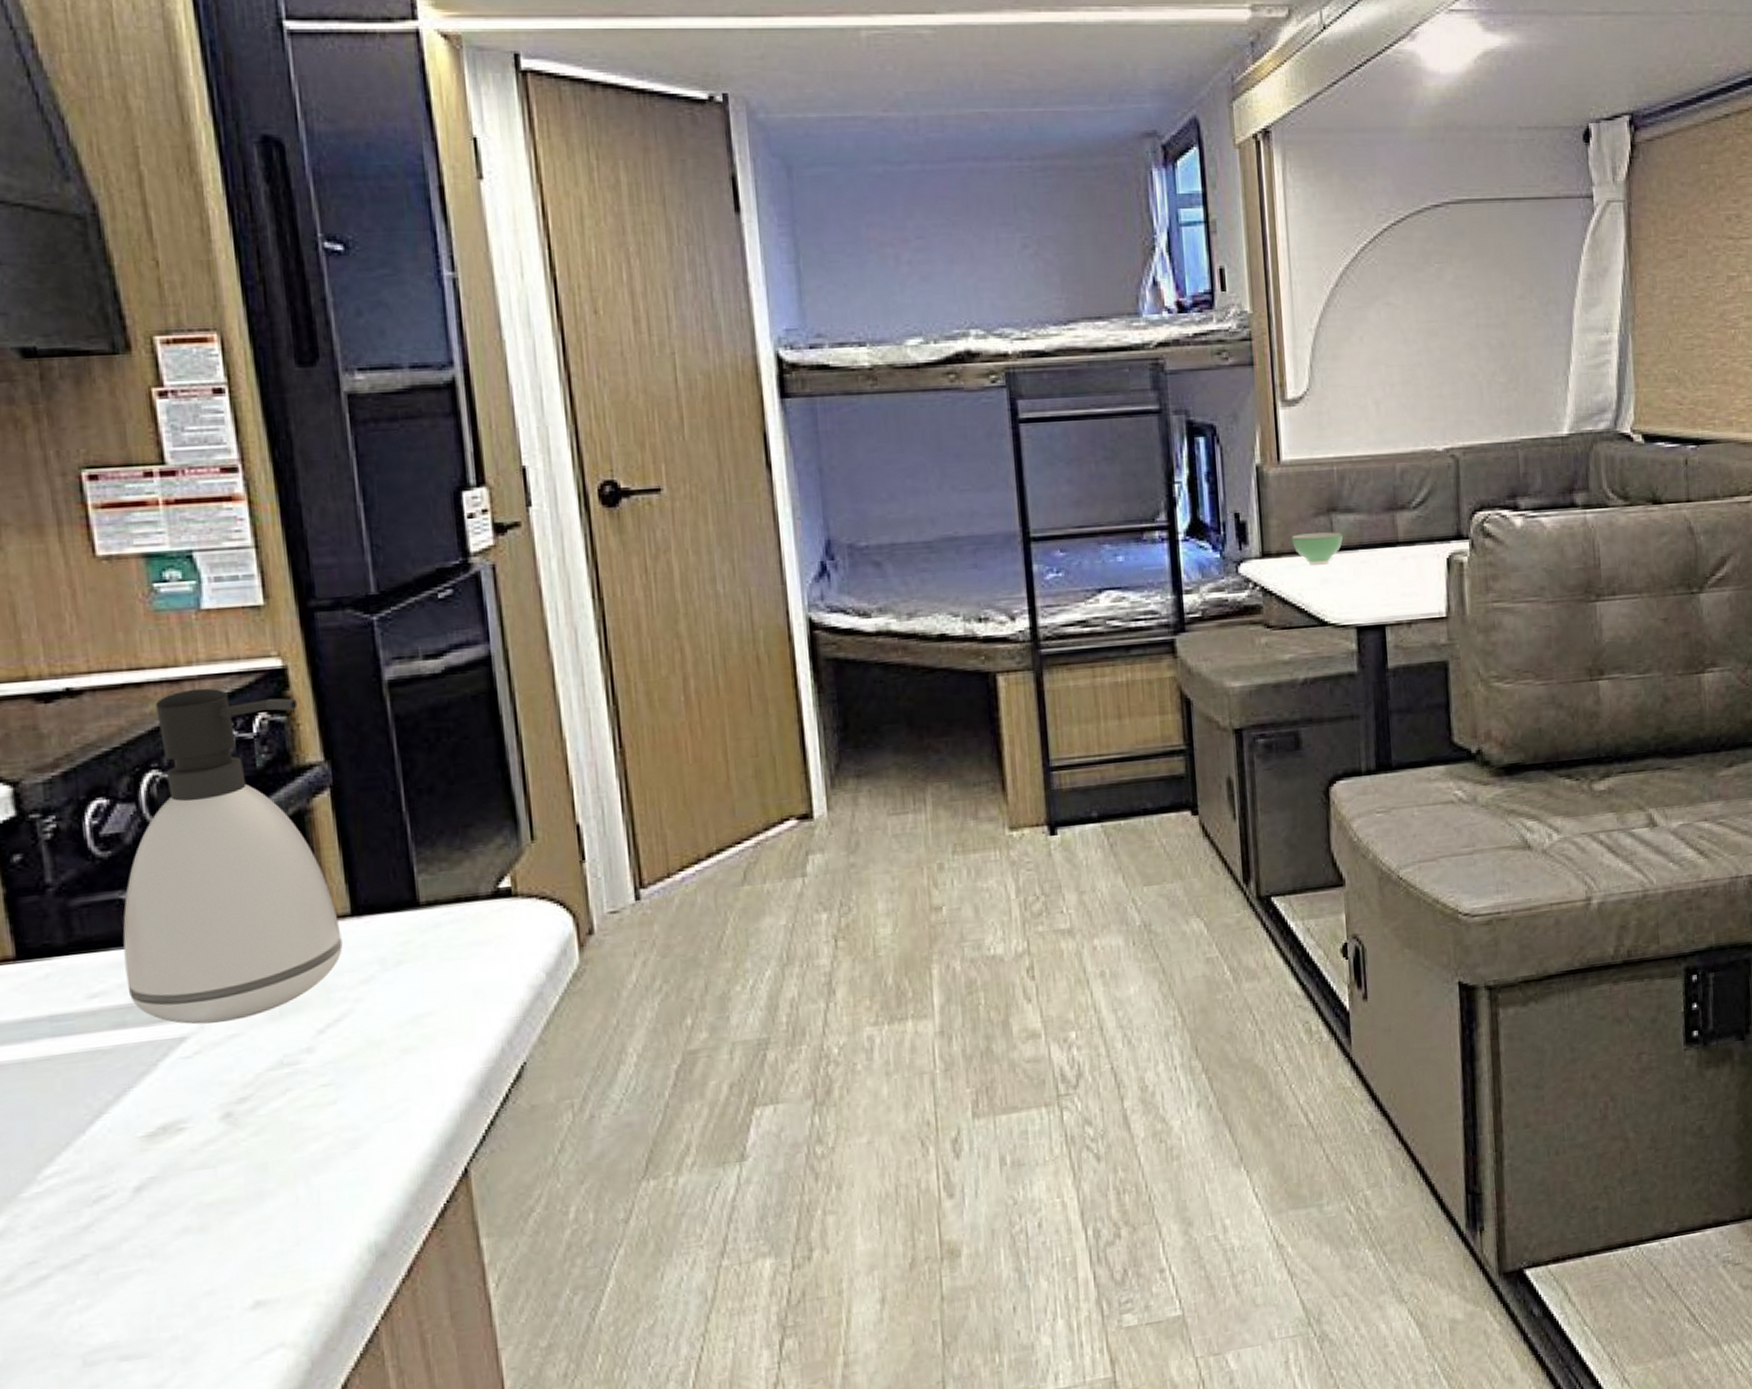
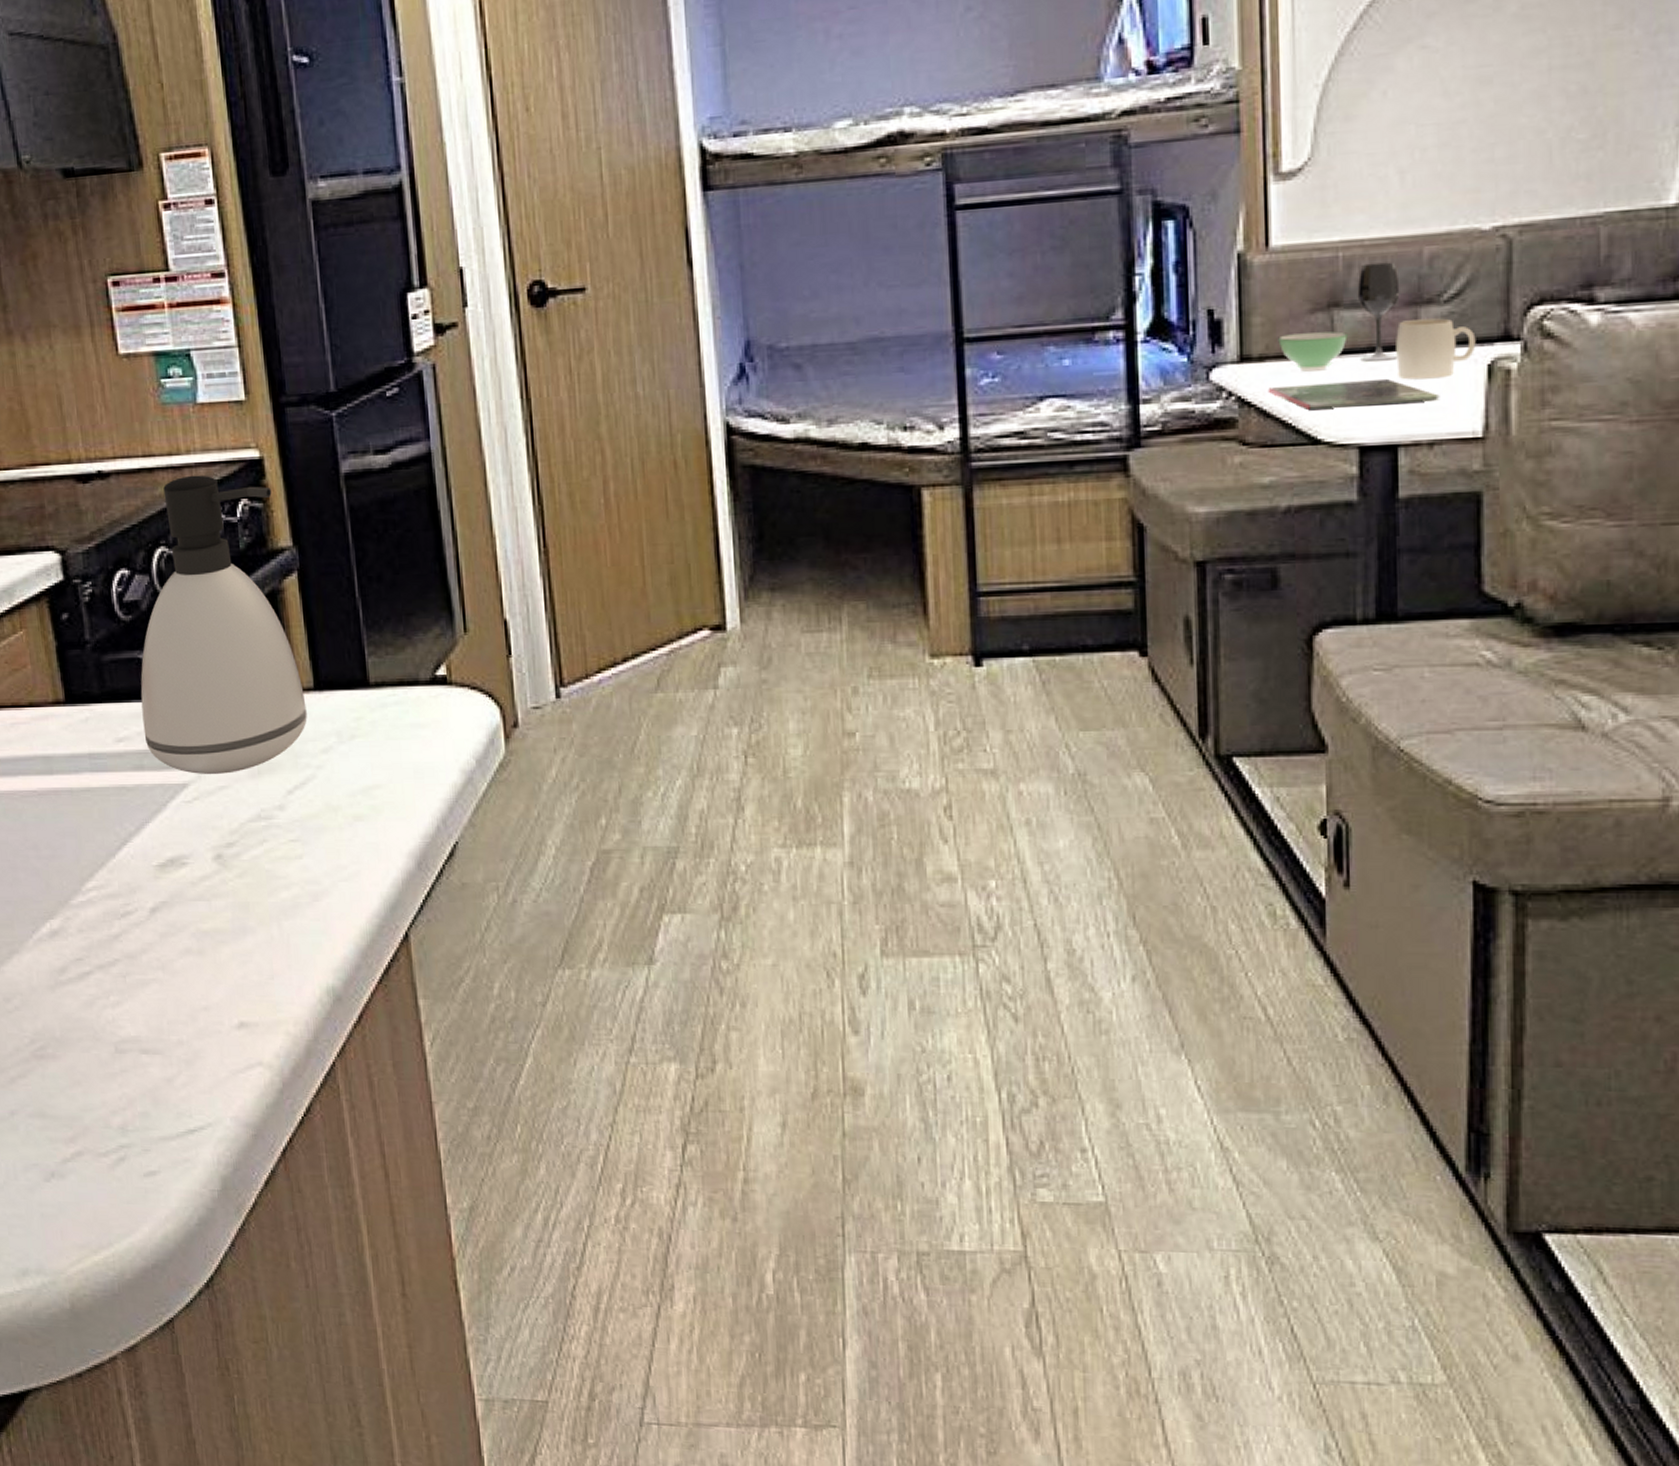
magazine: none [1284,570,1414,597] -> present [1268,378,1440,410]
wine glass: none [1348,475,1382,558] -> present [1357,262,1400,363]
mug: none [1379,521,1438,571] -> present [1396,318,1476,380]

